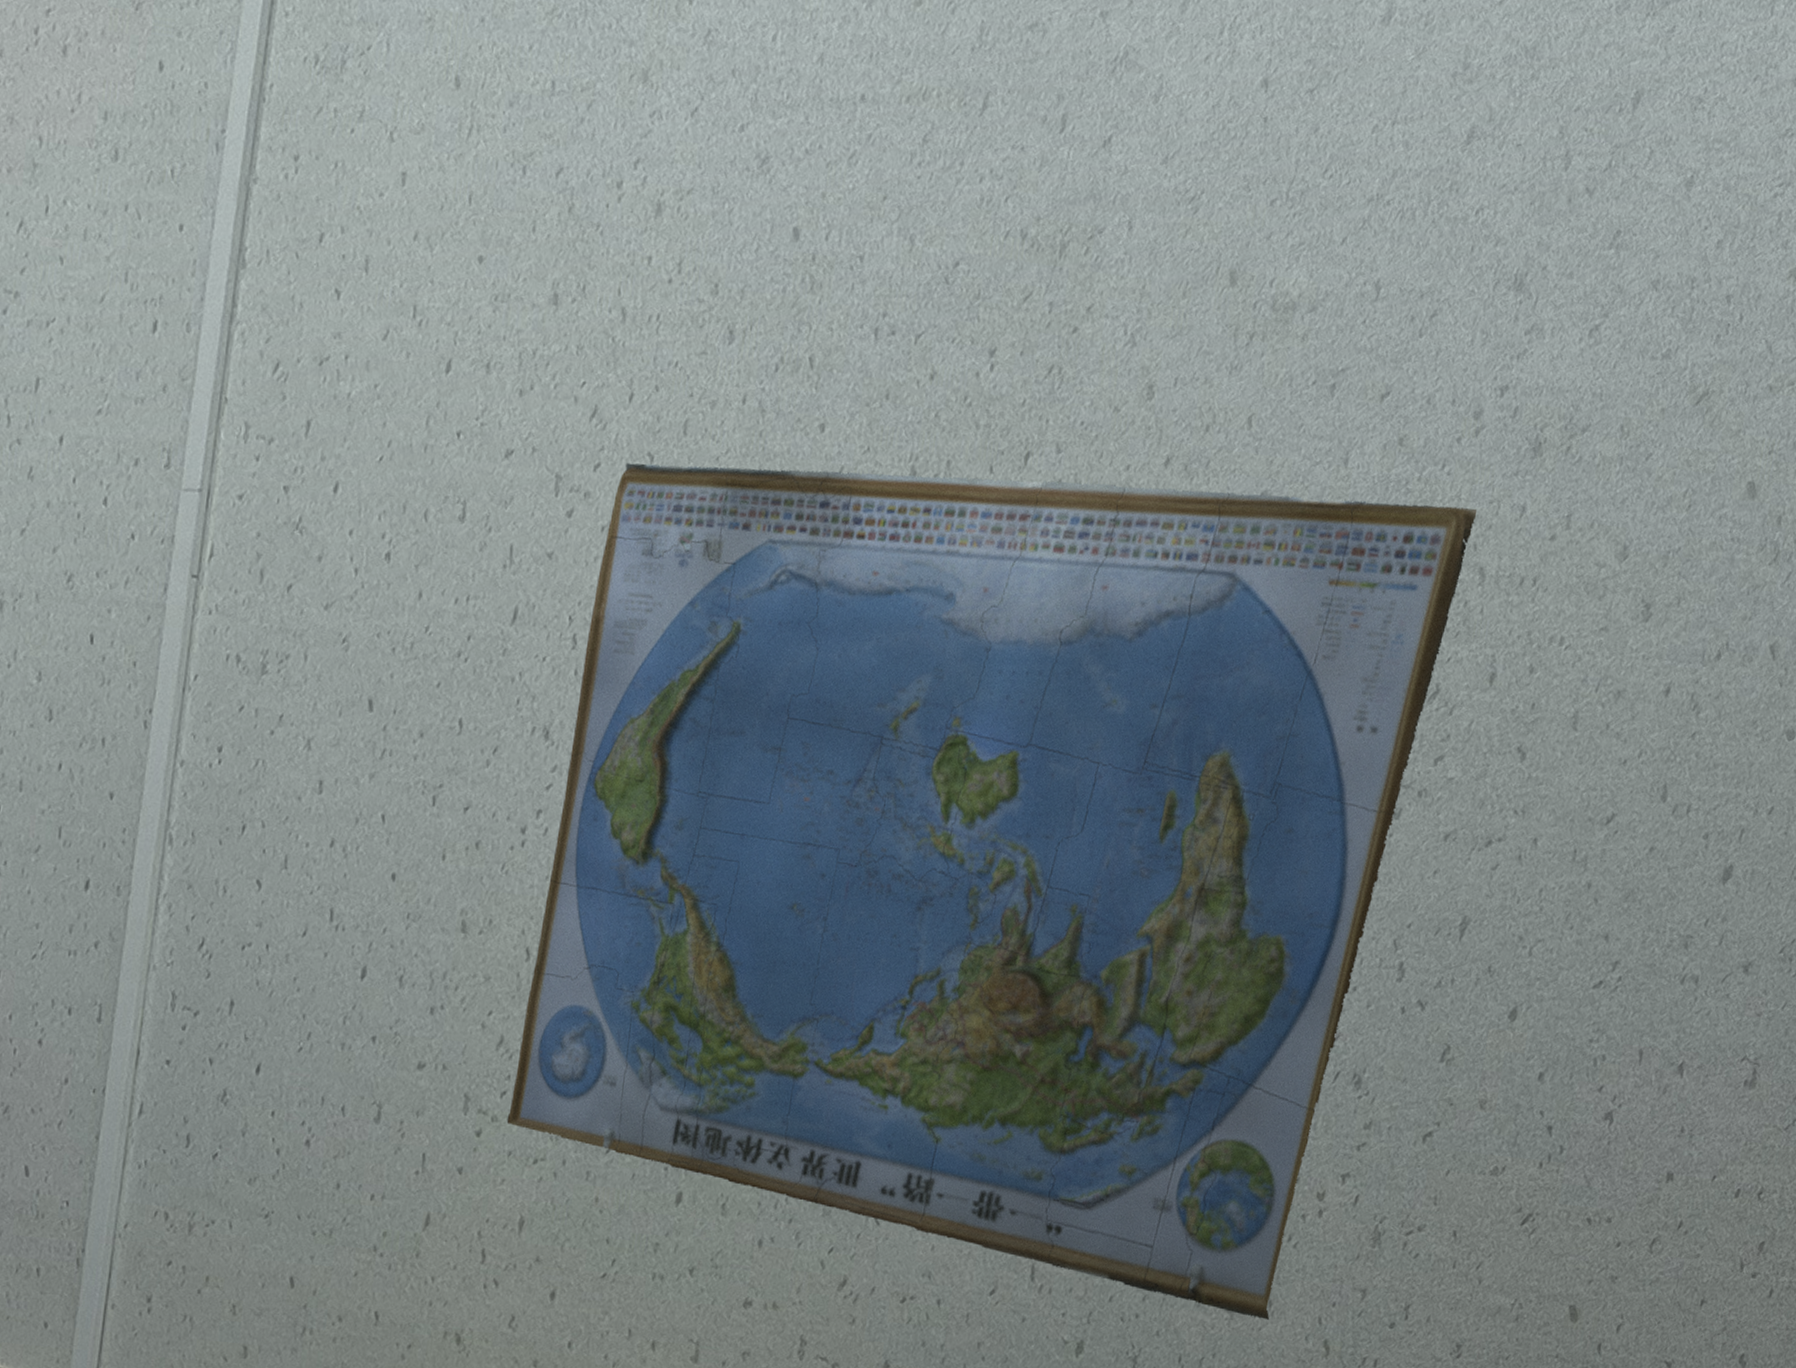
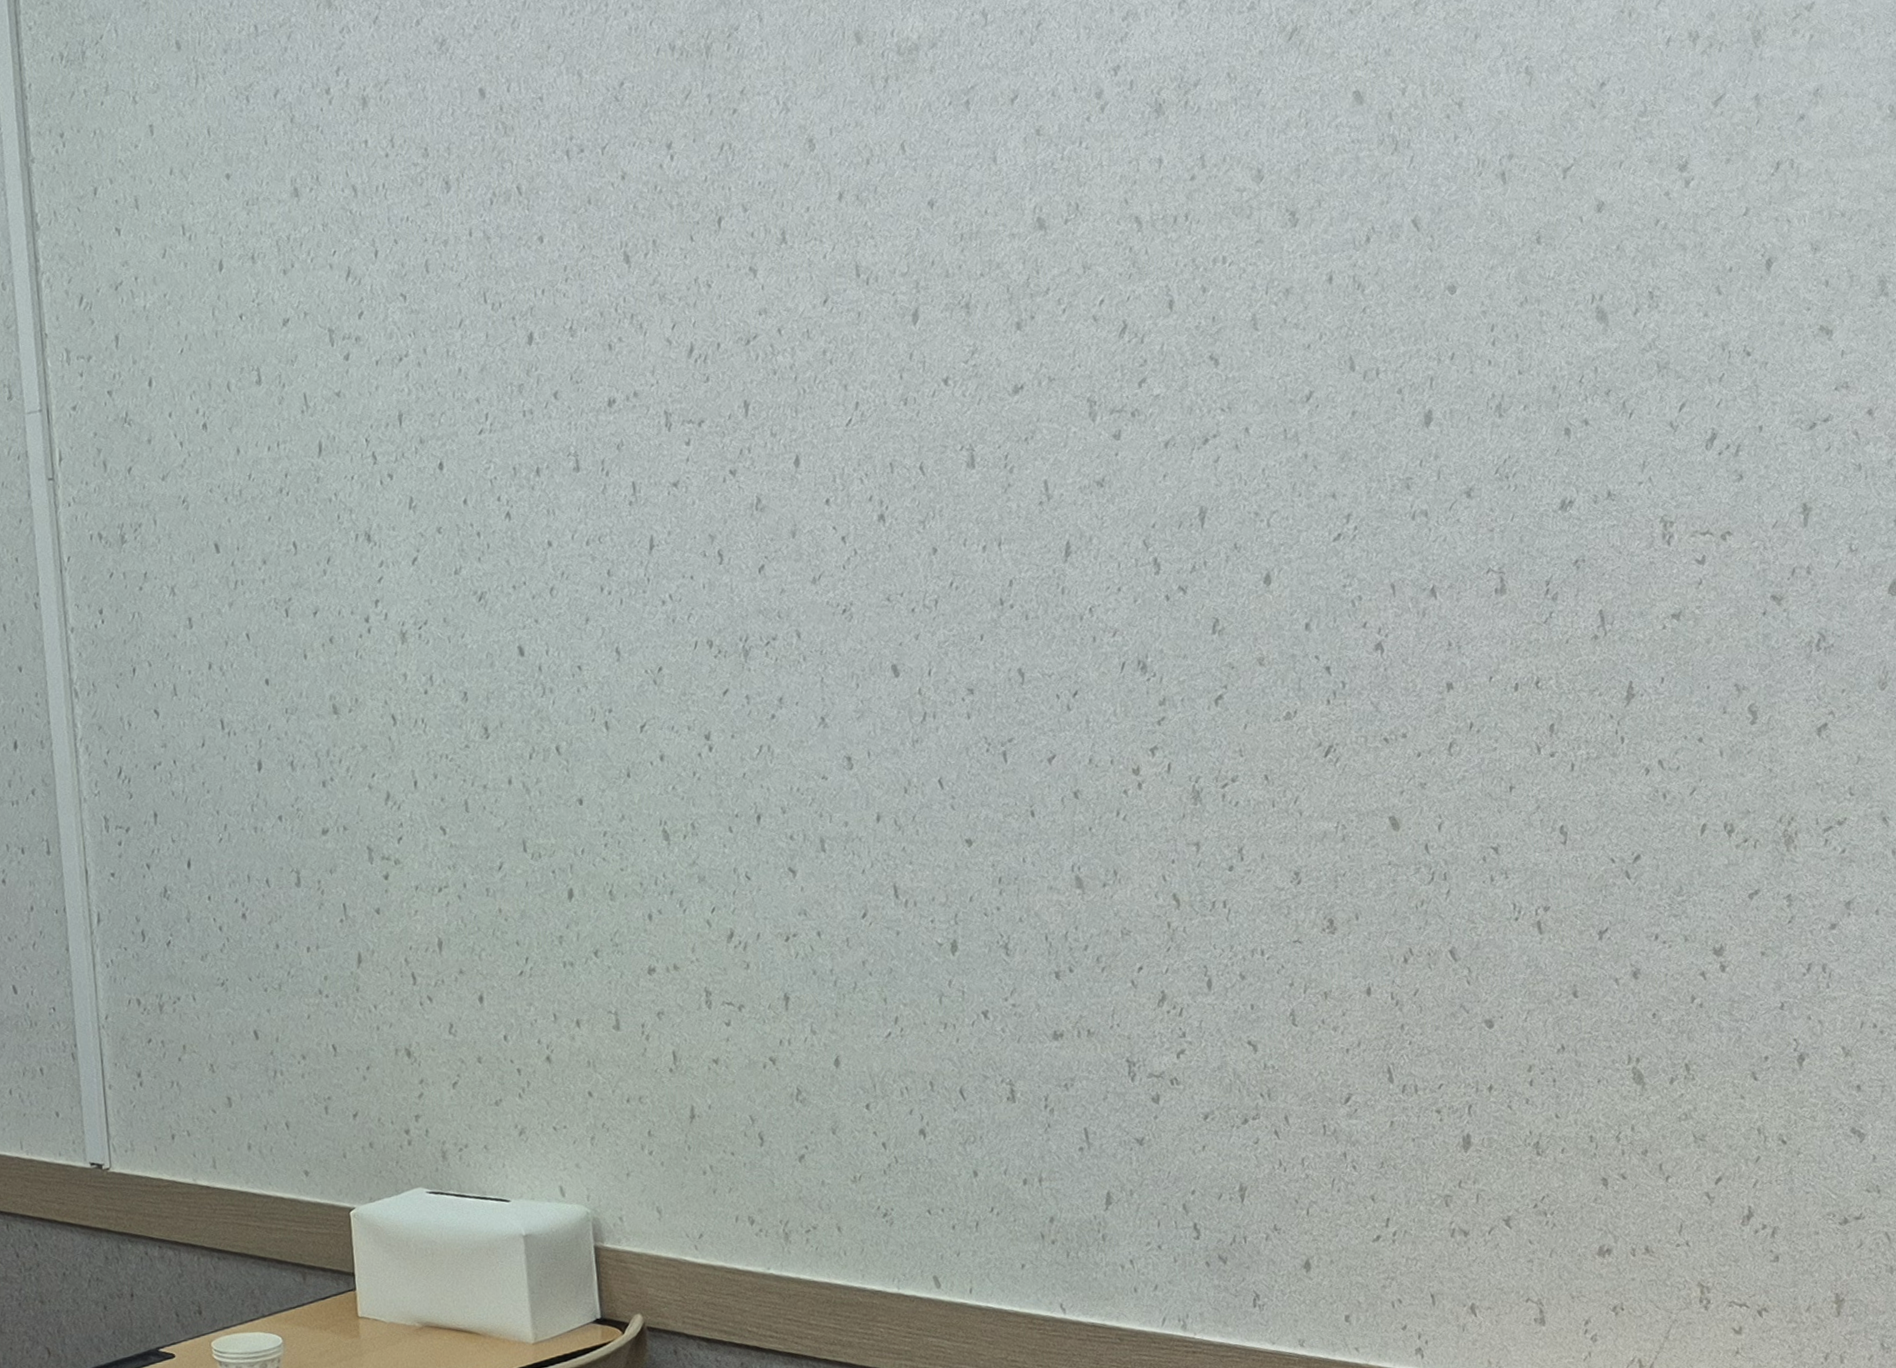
world map: present [506,462,1478,1320] -> none [380,170,1121,888]

